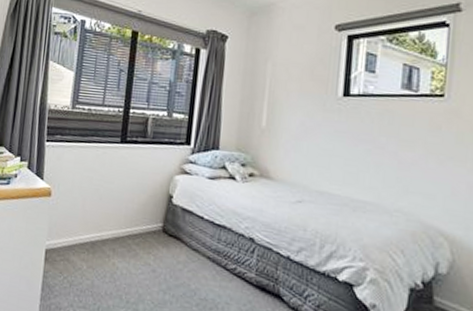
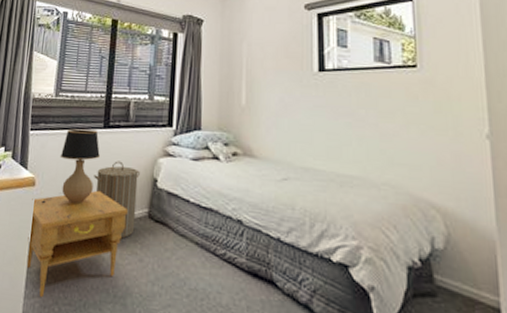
nightstand: none [43,203,144,301] -> present [26,190,129,298]
table lamp: none [57,142,117,216] -> present [41,129,101,205]
laundry hamper: none [110,176,156,251] -> present [94,161,140,239]

